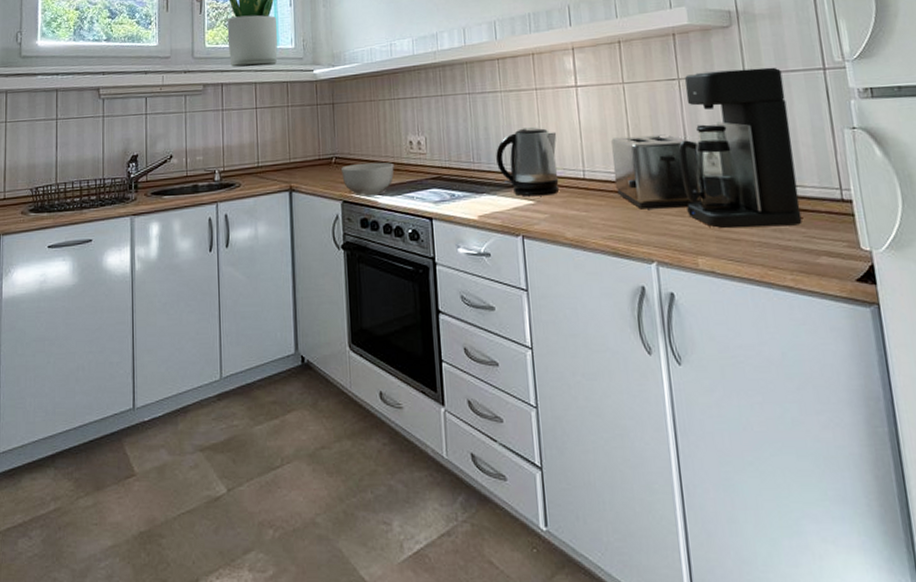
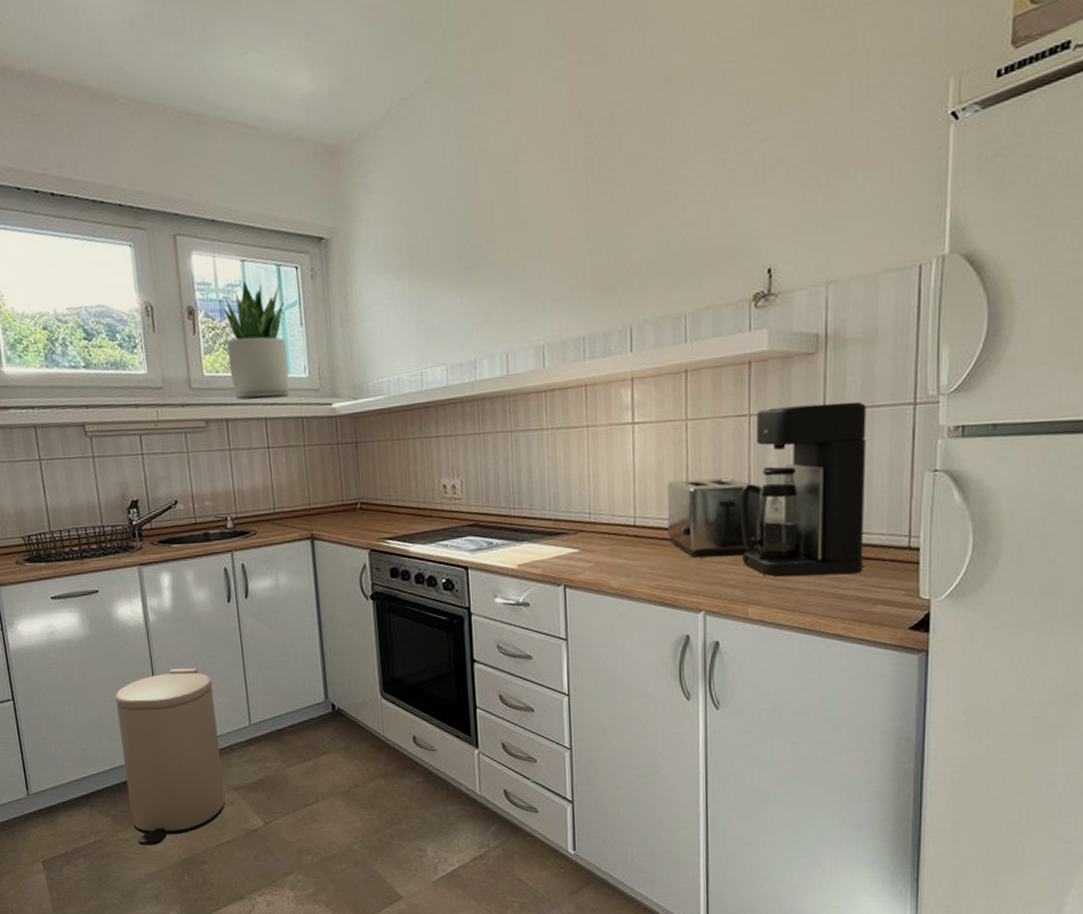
pedal bin: none [93,318,190,515] -> present [114,668,226,846]
bowl: present [341,162,395,197] -> none [368,507,427,545]
kettle: present [496,127,560,197] -> none [539,469,608,545]

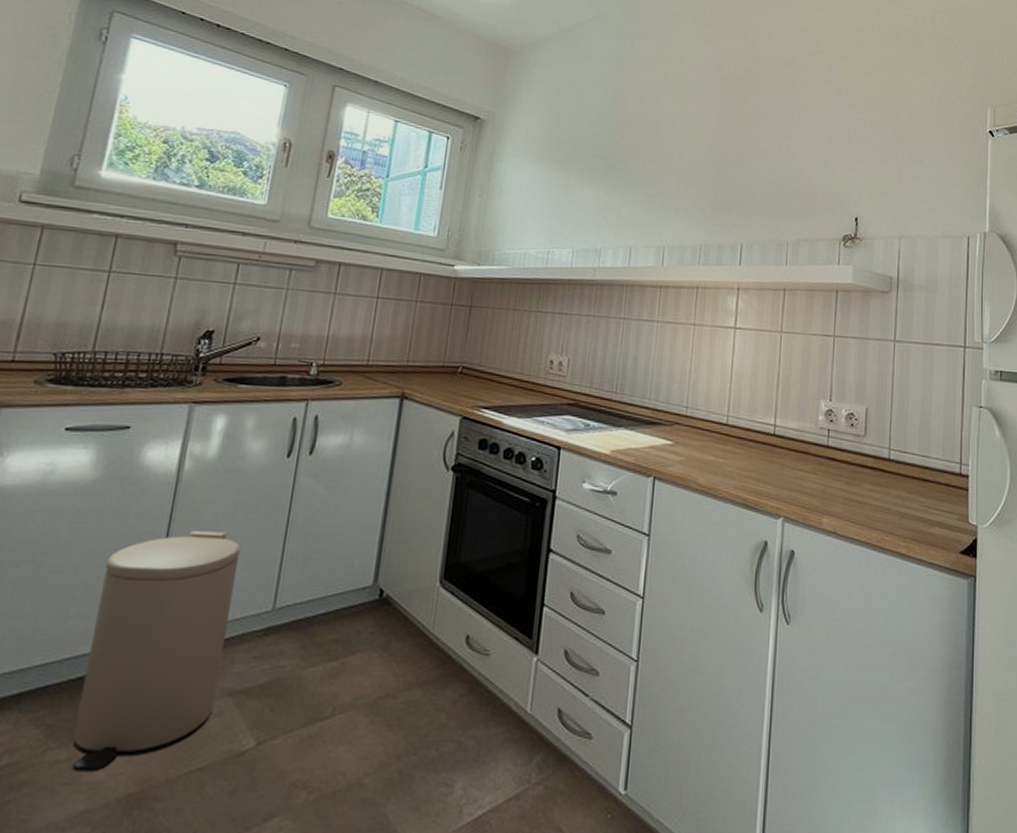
planter: present [222,281,290,401] -> none [355,139,427,252]
toaster: present [666,477,763,558] -> none [756,386,842,465]
coffee maker: present [740,401,866,578] -> none [821,332,928,494]

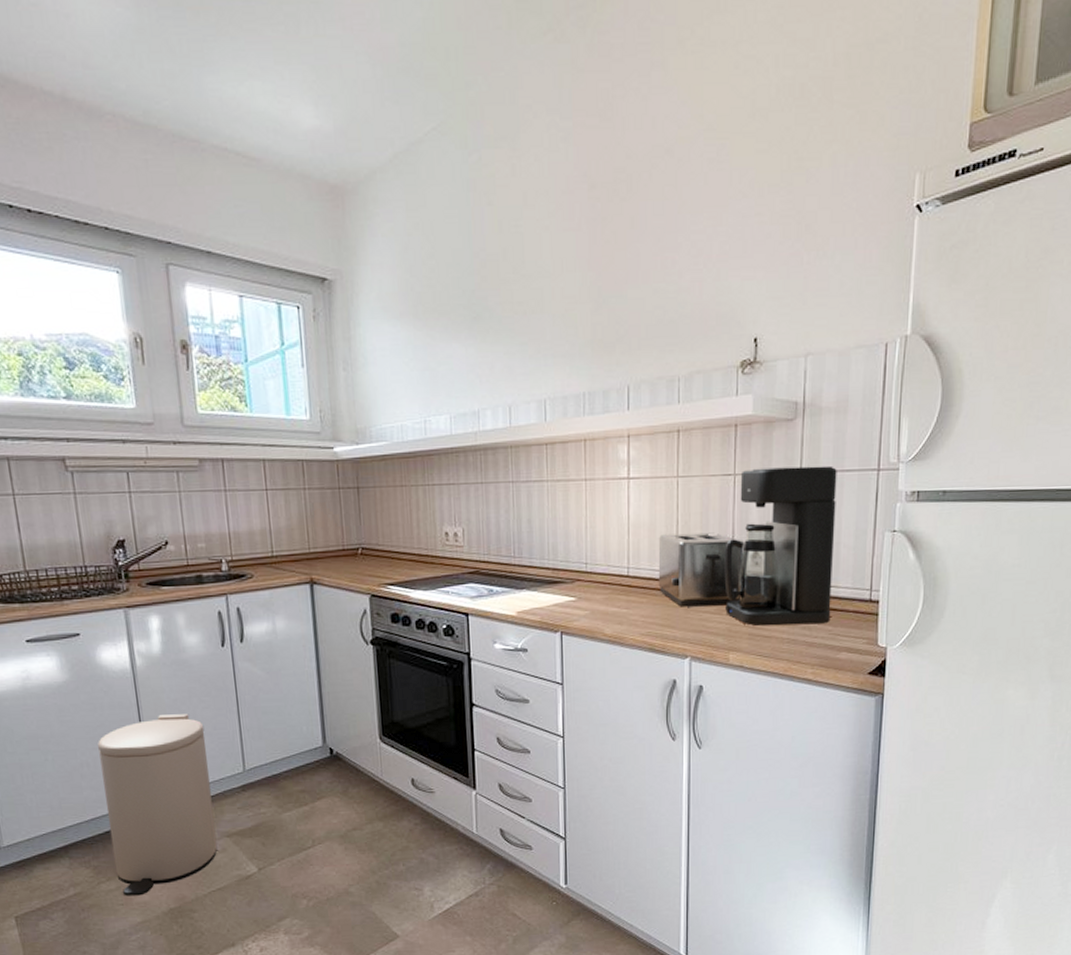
toaster: none [756,386,842,465] -> present [658,532,745,607]
coffee maker: none [821,332,928,494] -> present [724,465,837,627]

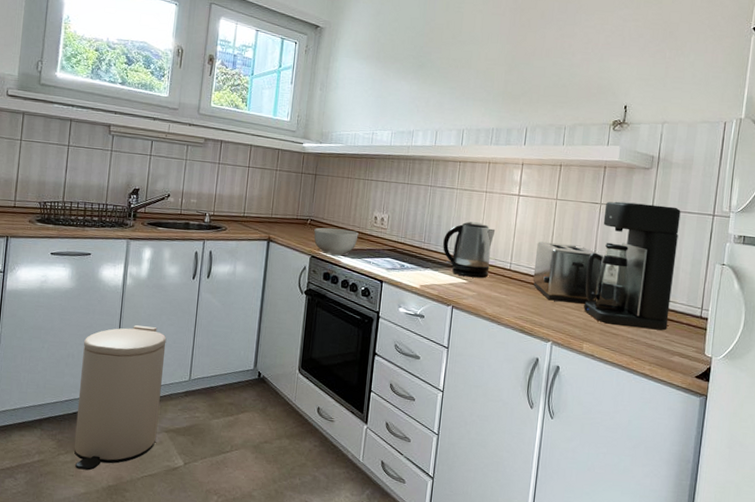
bowl: none [369,554,428,591] -> present [314,227,359,256]
kettle: none [539,521,604,593] -> present [443,221,496,279]

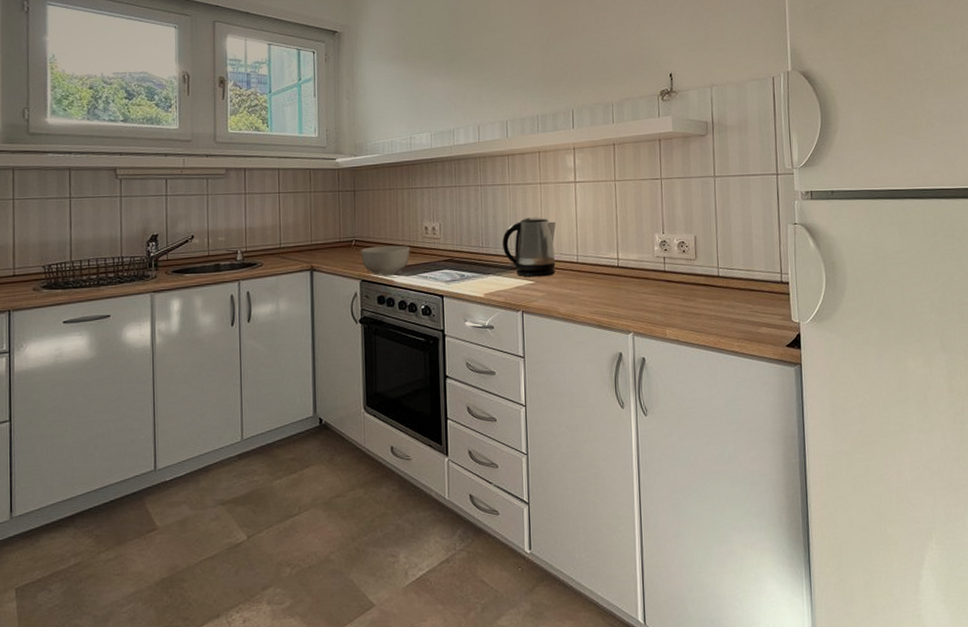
pedal bin: present [74,325,167,471] -> none [113,387,212,566]
toaster: present [533,241,604,304] -> none [601,226,674,289]
coffee maker: present [583,201,681,331] -> none [656,171,750,305]

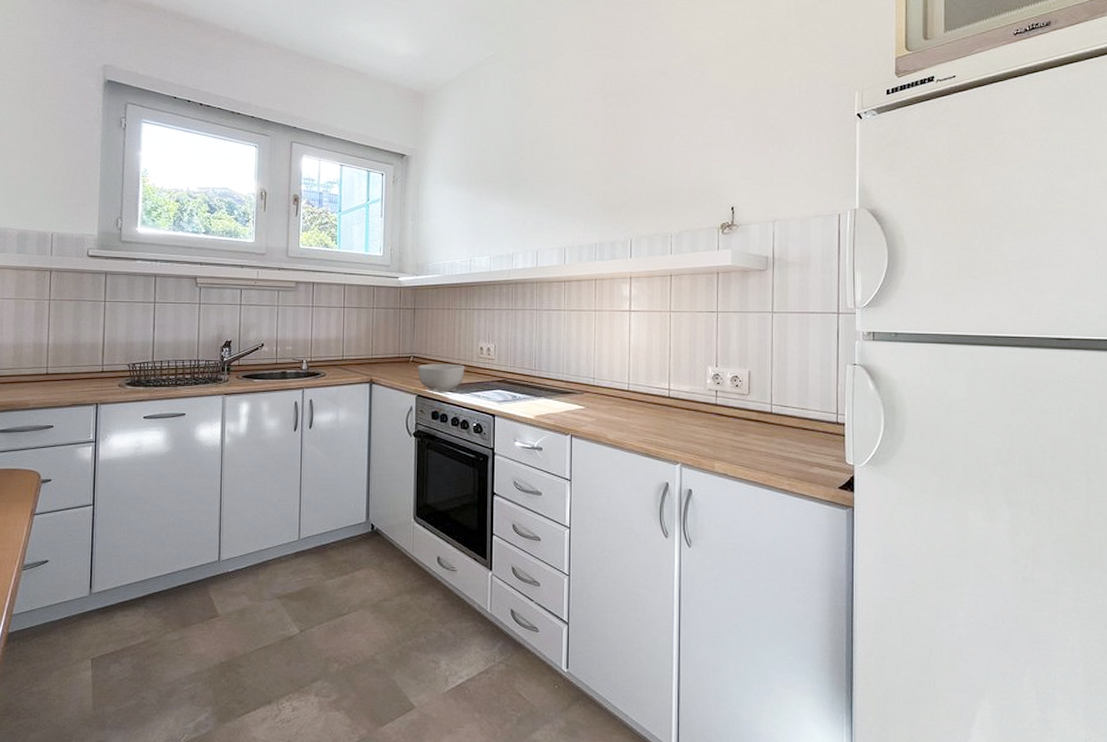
kettle: present [502,217,556,278] -> none [555,343,609,403]

